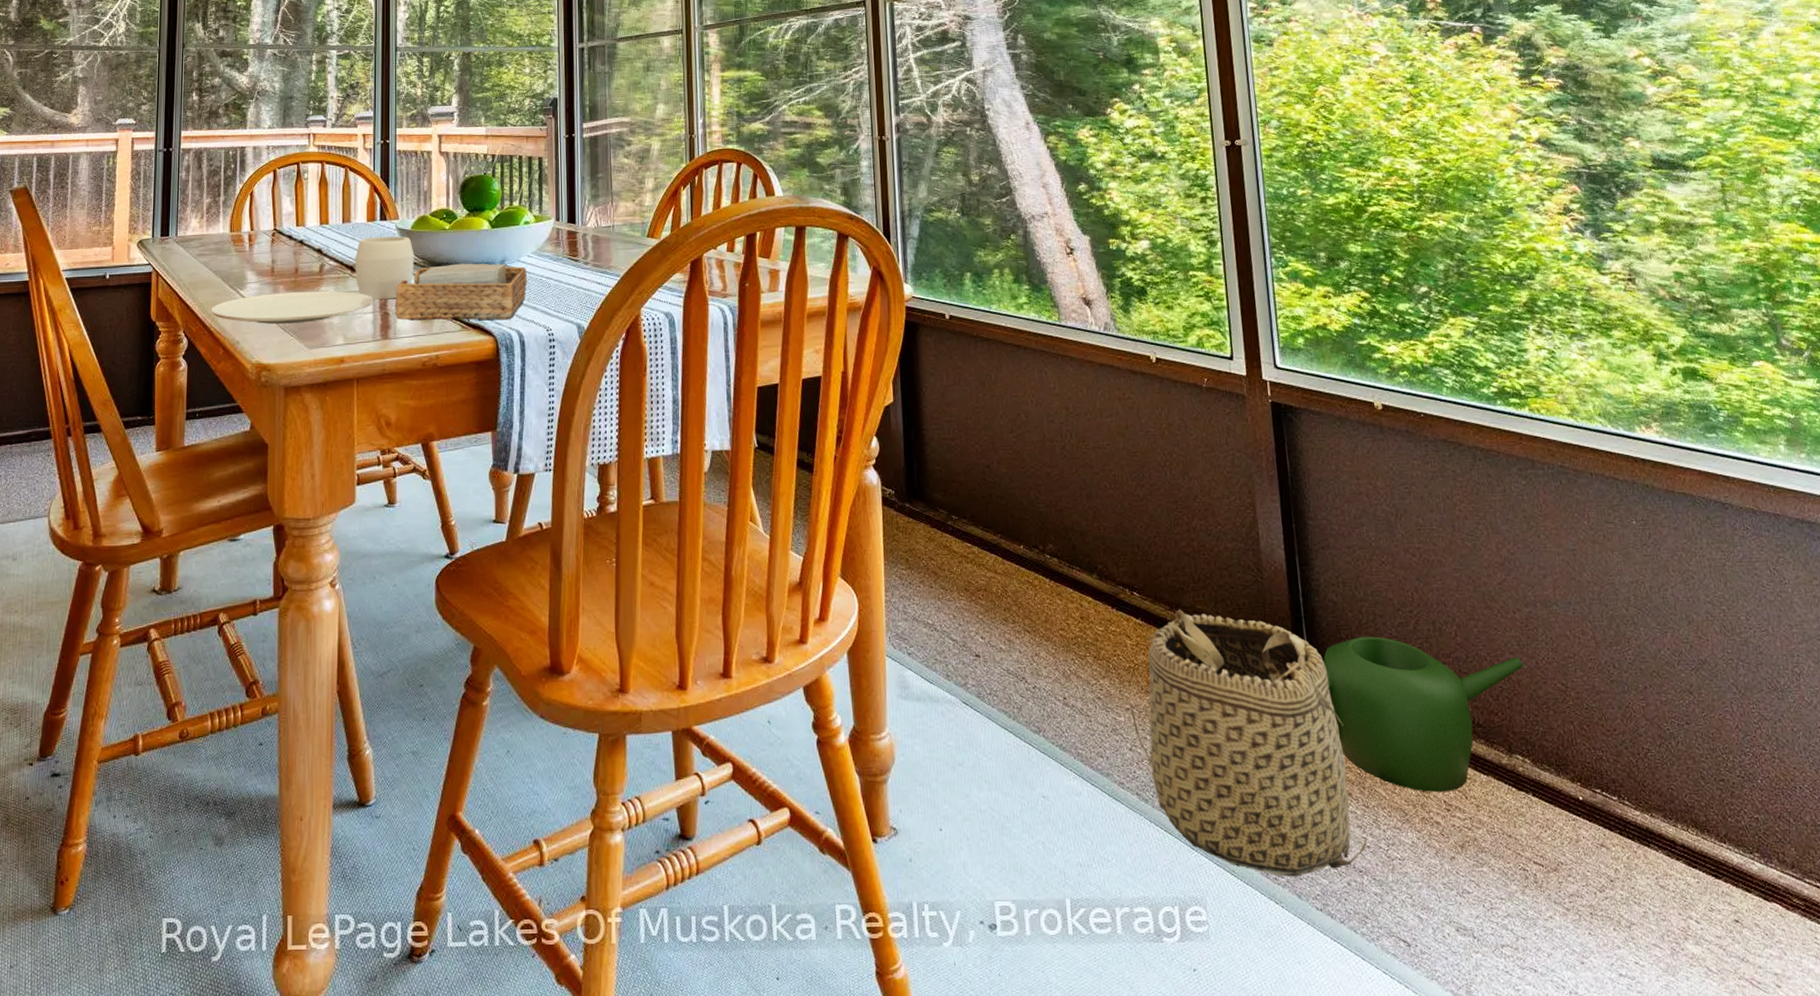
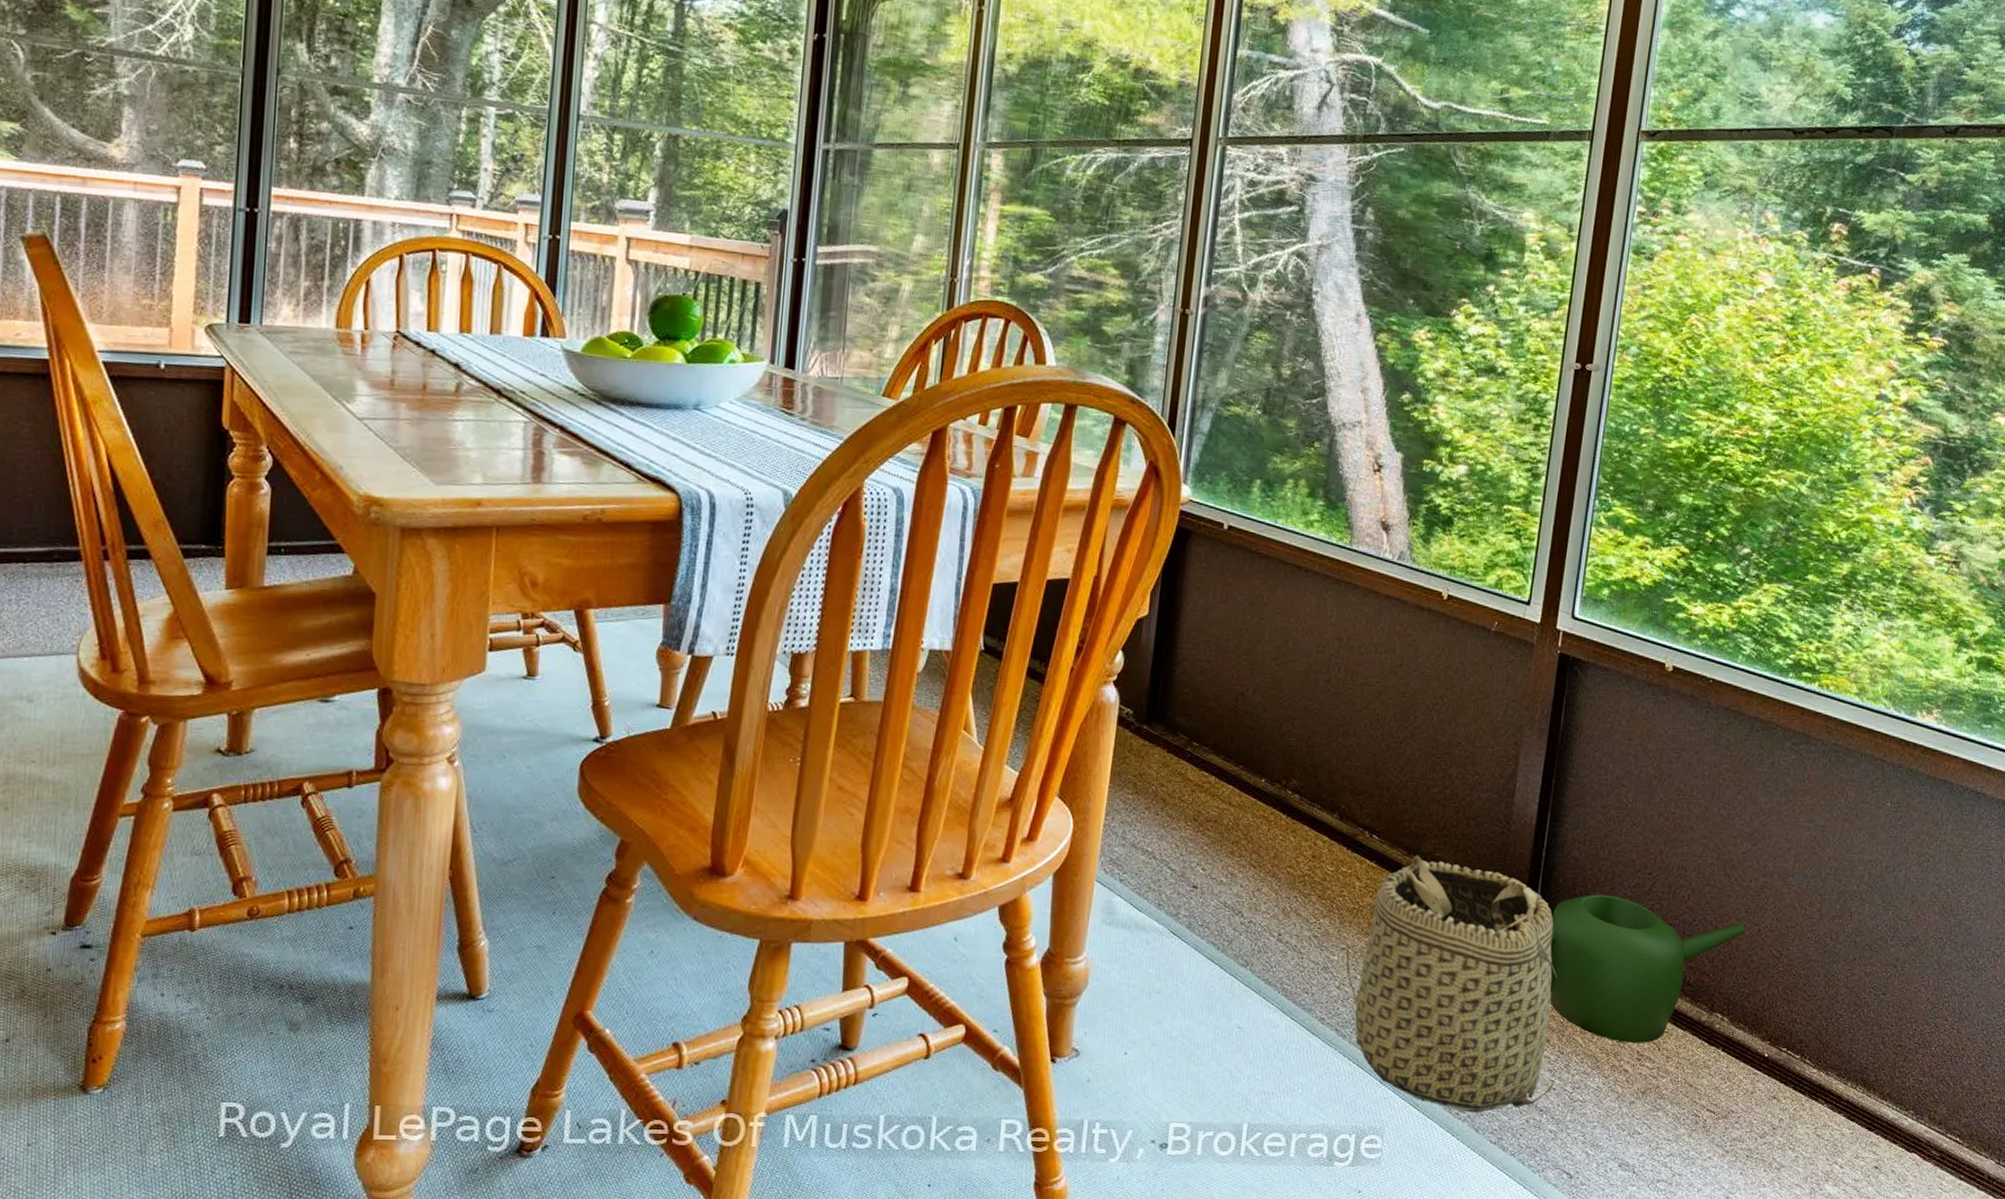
plate: present [211,290,374,325] -> none [305,411,525,453]
mug: present [355,236,414,300] -> none [502,356,583,436]
napkin holder: present [395,263,527,321] -> none [552,400,727,476]

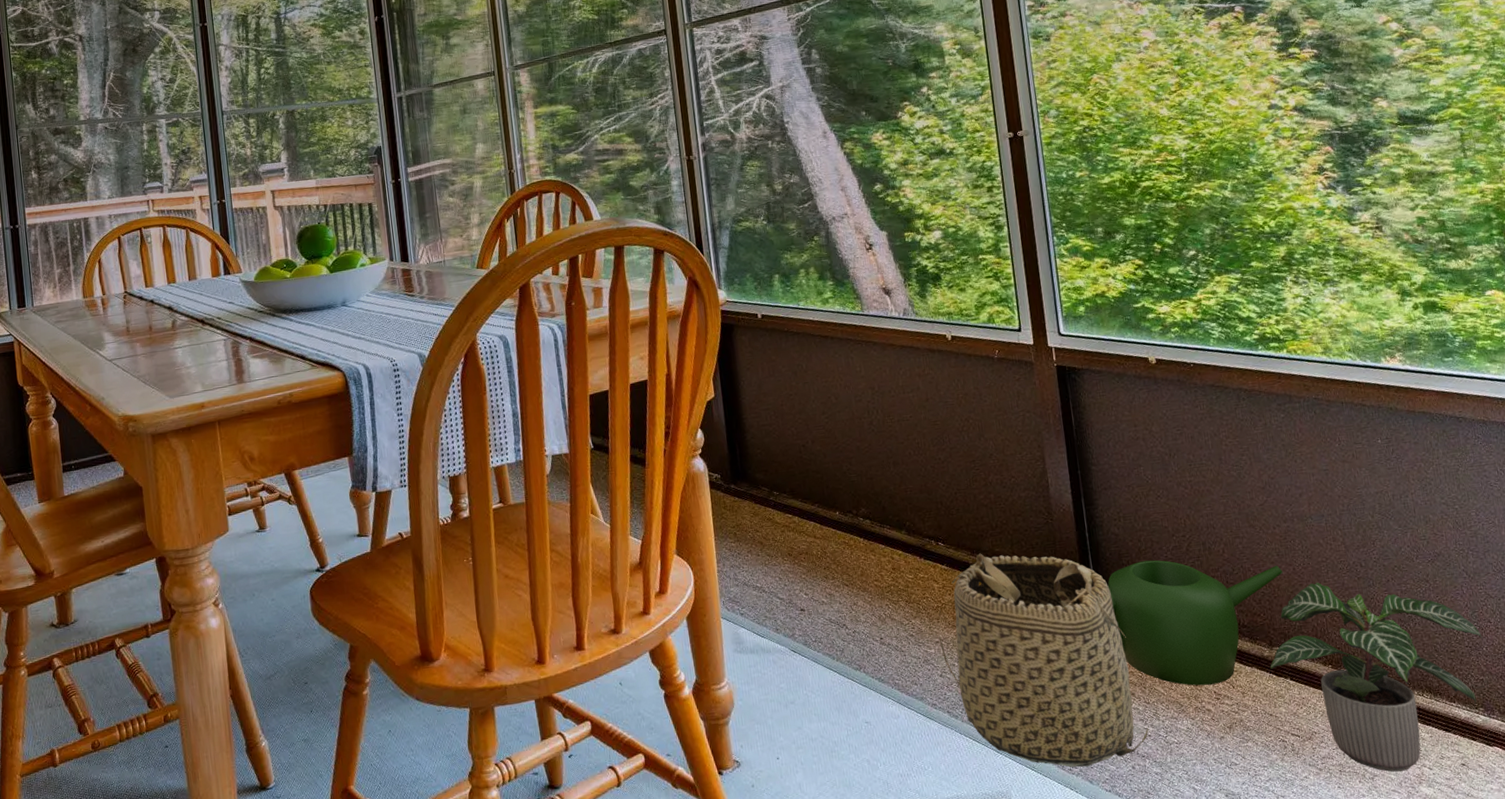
potted plant: none [1704,948,1935,1165] -> present [1270,582,1483,772]

